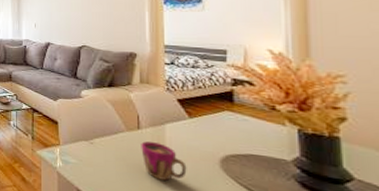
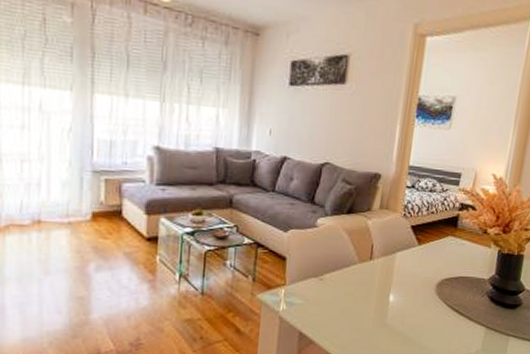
cup: present [141,141,187,181] -> none [369,271,409,310]

